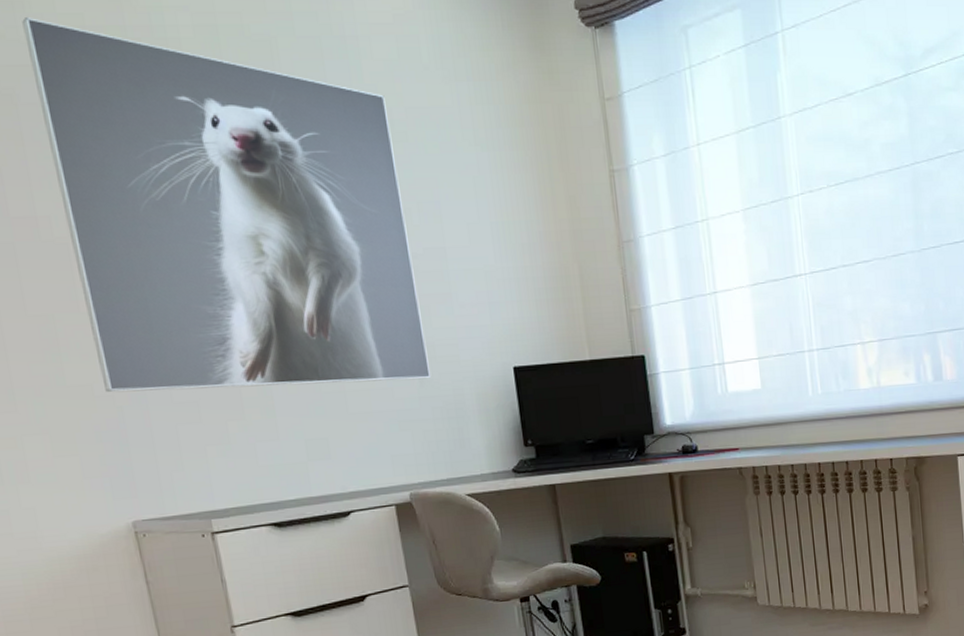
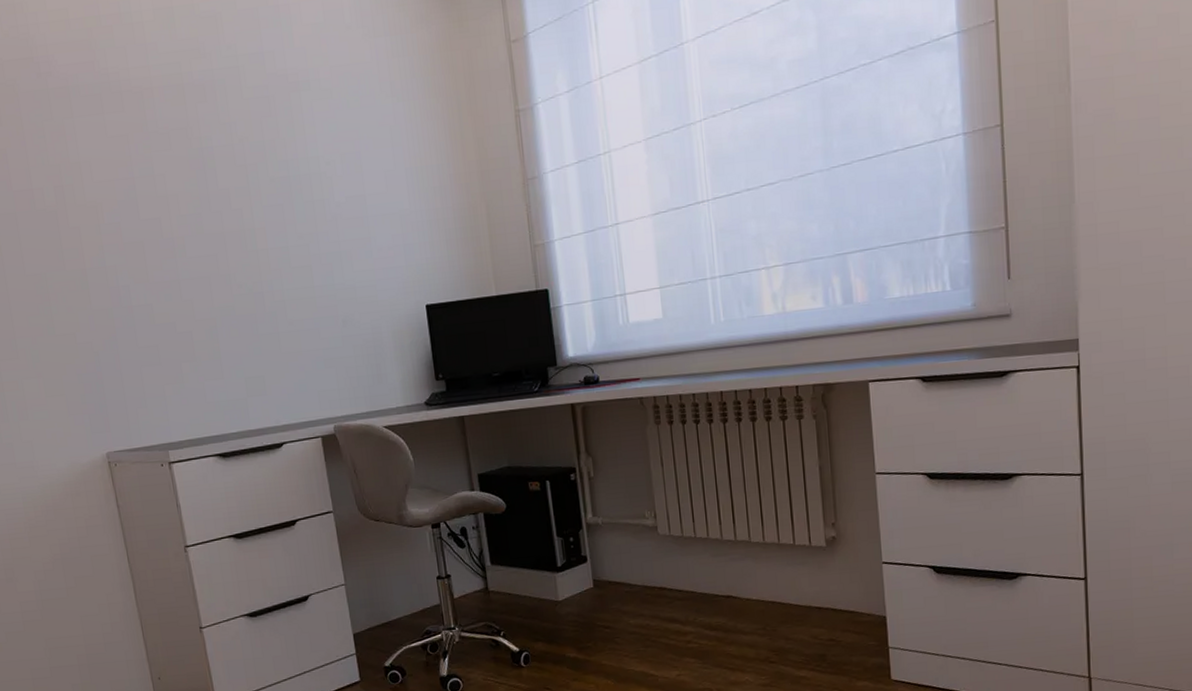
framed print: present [22,18,432,393] -> none [21,16,353,340]

